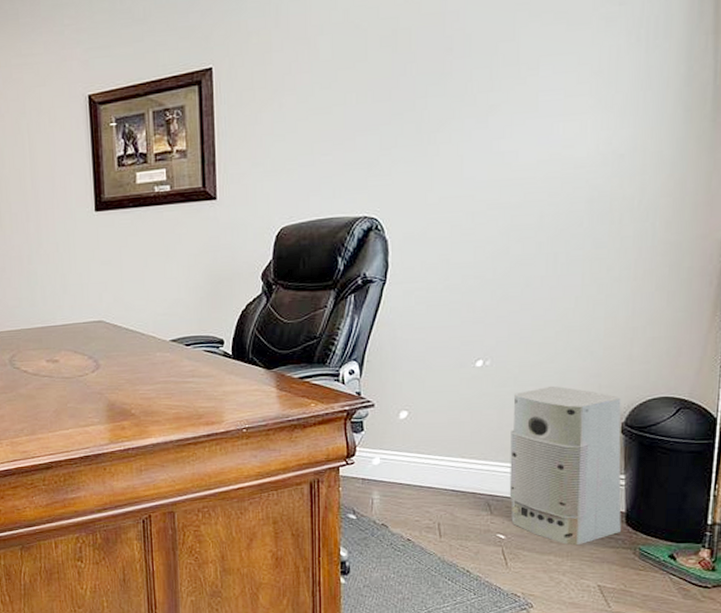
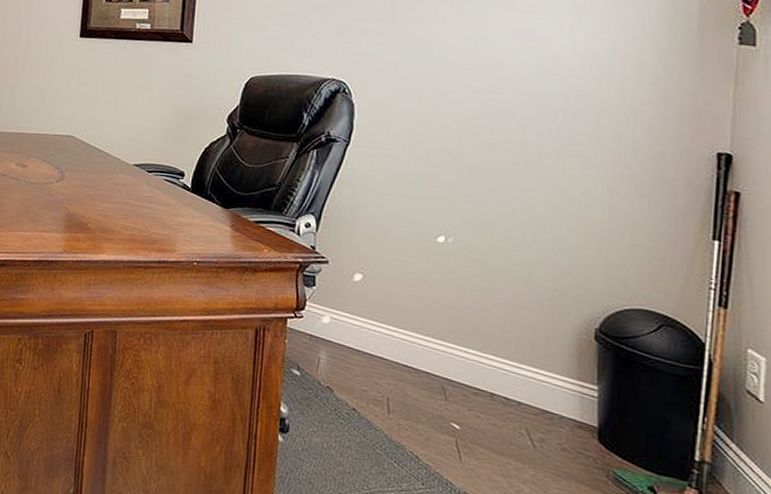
air purifier: present [509,386,622,546] -> none [466,275,595,454]

